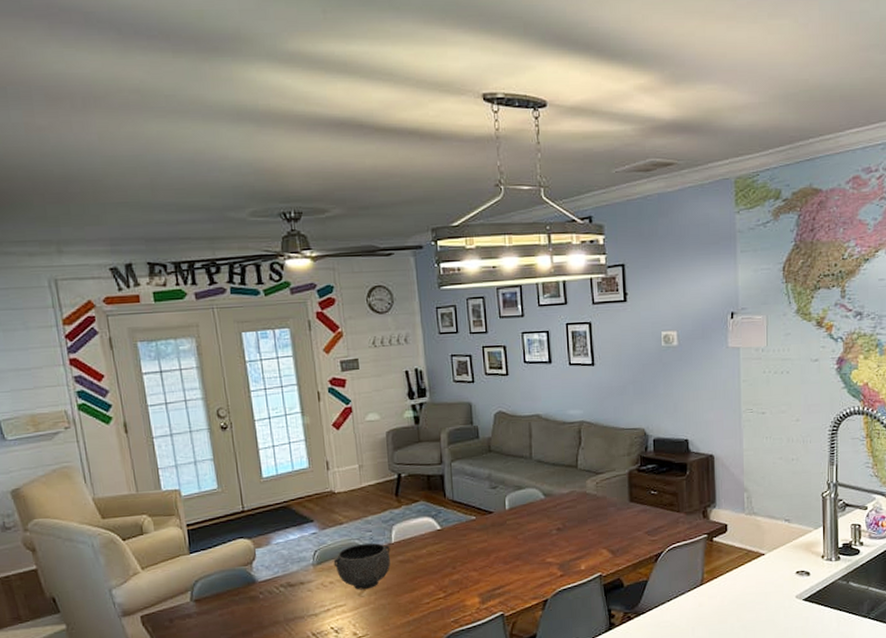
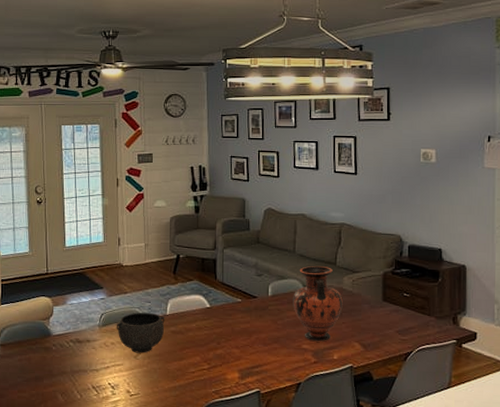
vase: none [533,470,587,554] -> present [293,266,343,342]

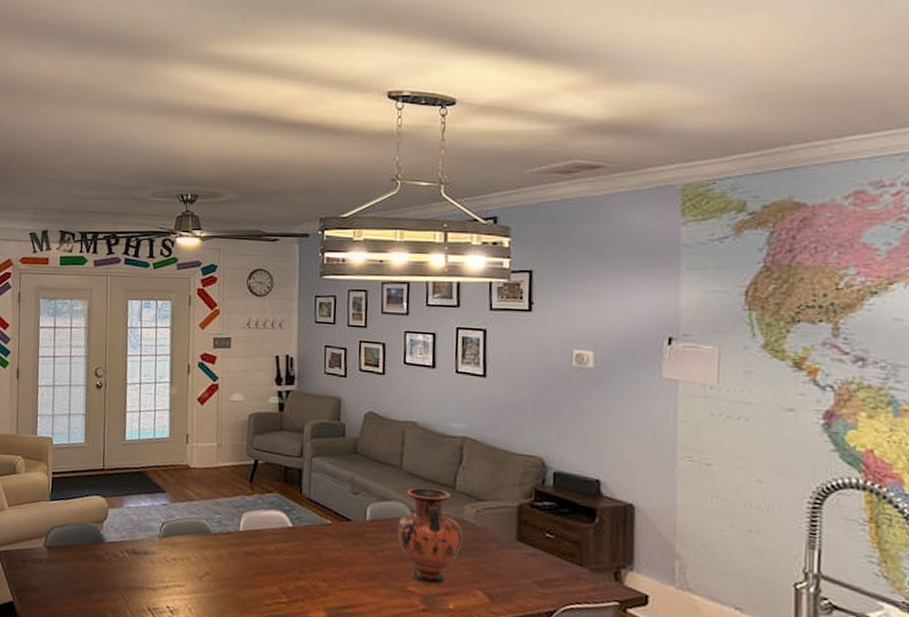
bowl: present [116,312,165,353] -> none [178,525,237,575]

